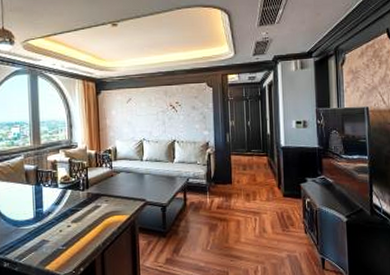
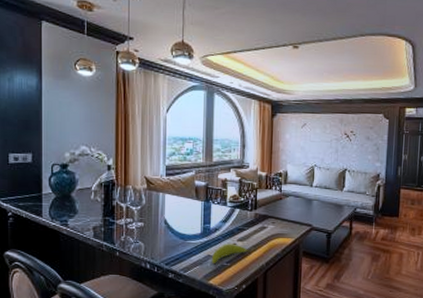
banana: none [46,226,85,249] -> present [211,243,250,265]

